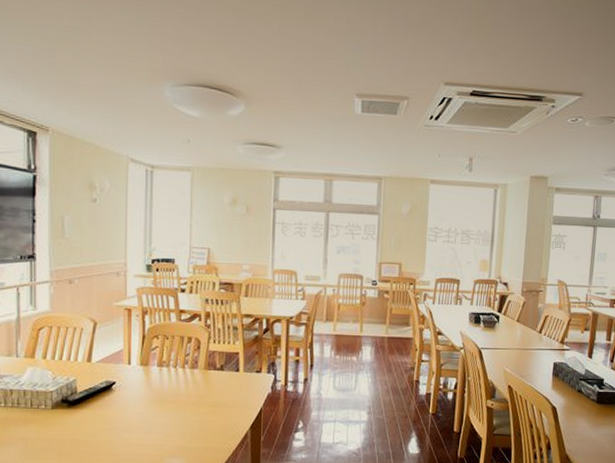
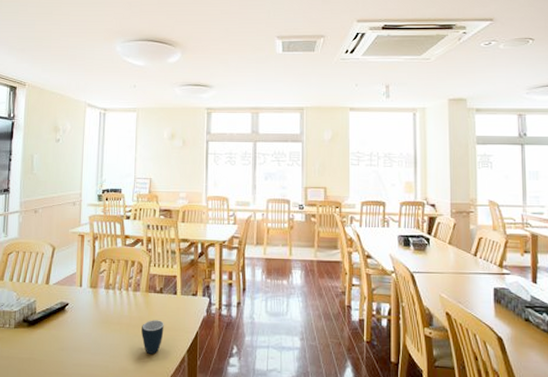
mug: none [200,397,225,431] -> present [141,320,164,354]

